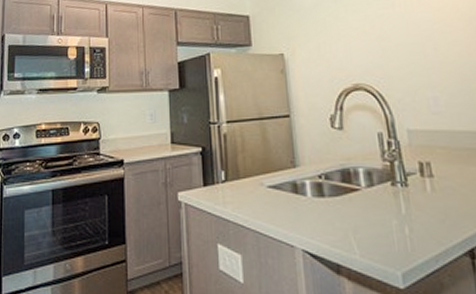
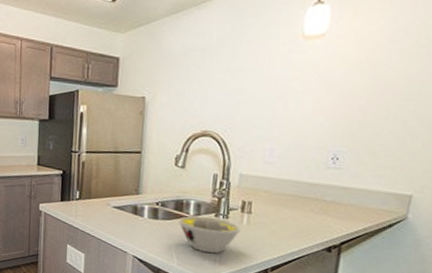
bowl: none [349,187,427,236] -> present [178,215,241,254]

